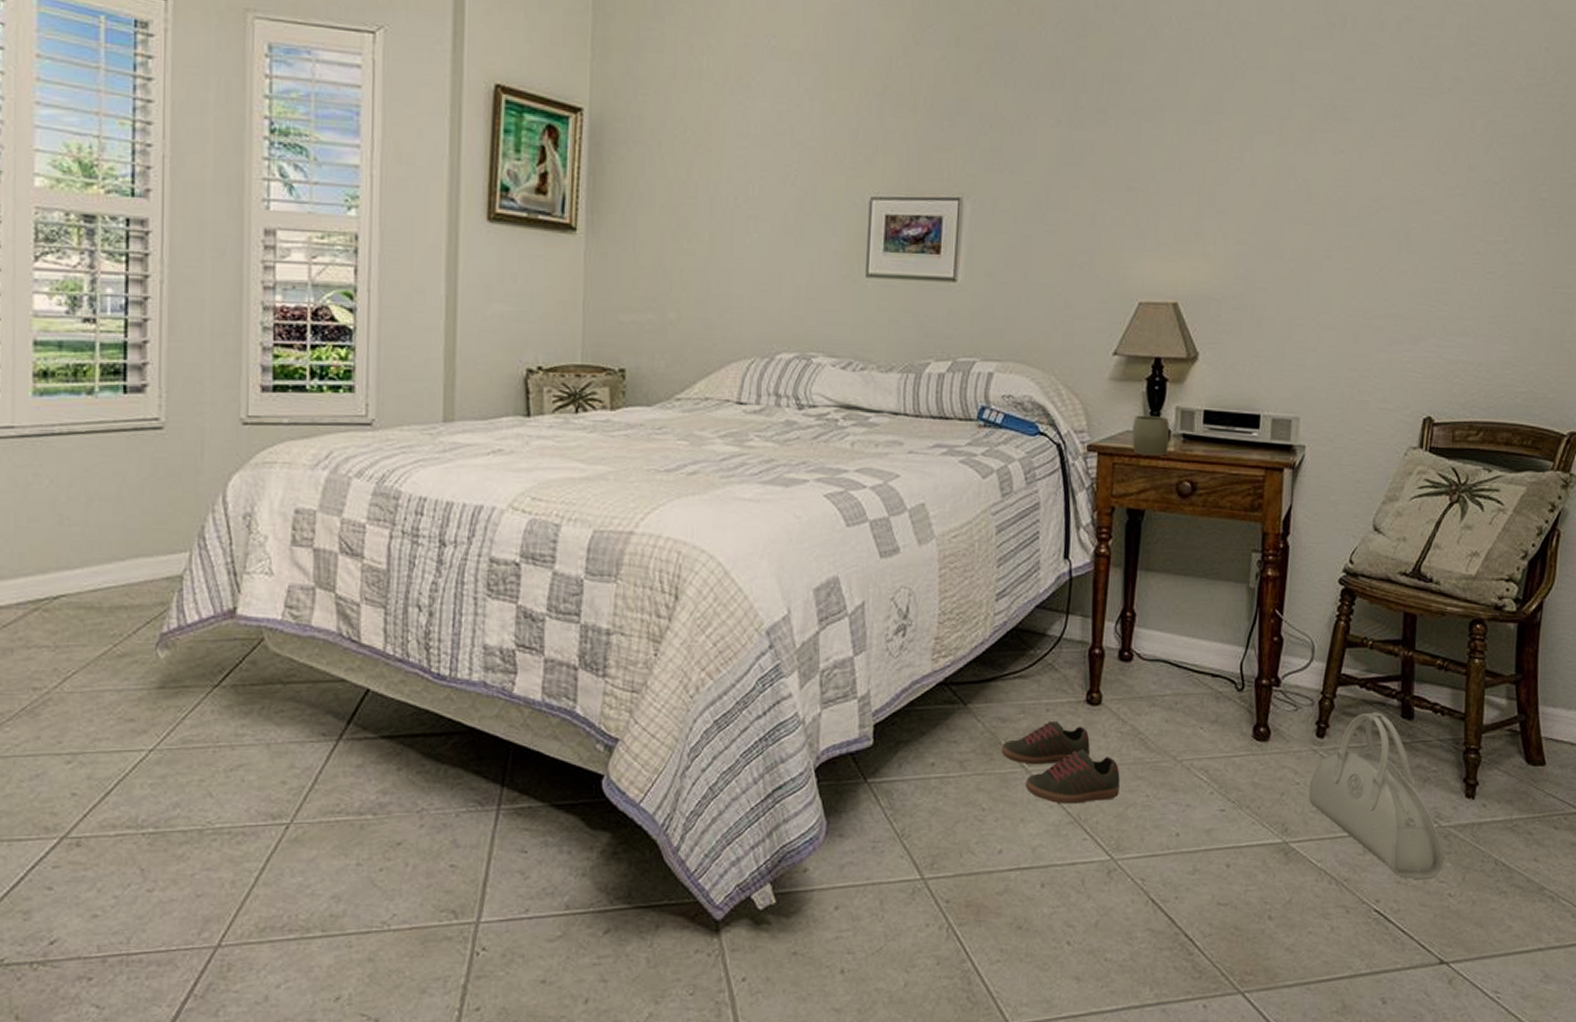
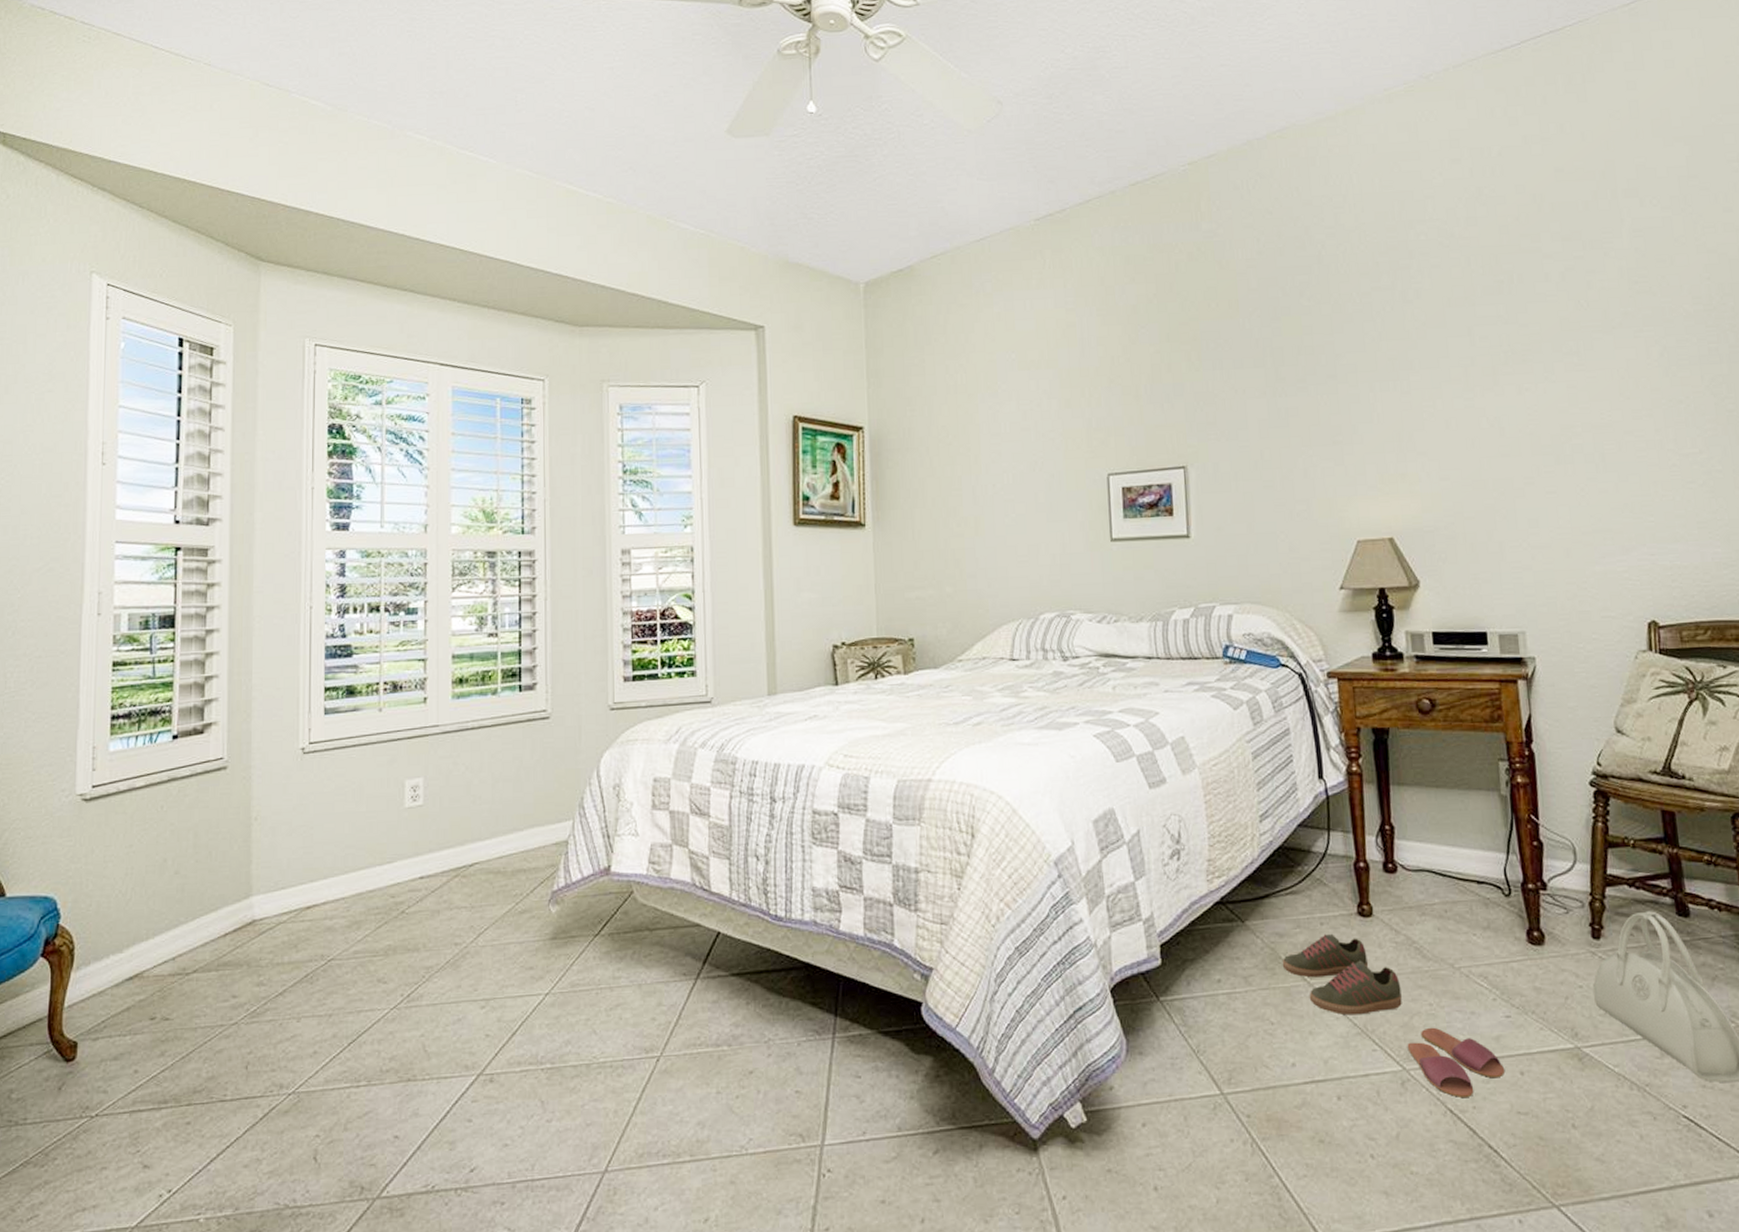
slippers: none [1118,818,1211,888] -> present [1407,1027,1504,1097]
mug: present [1132,415,1170,456] -> none [1366,640,1404,678]

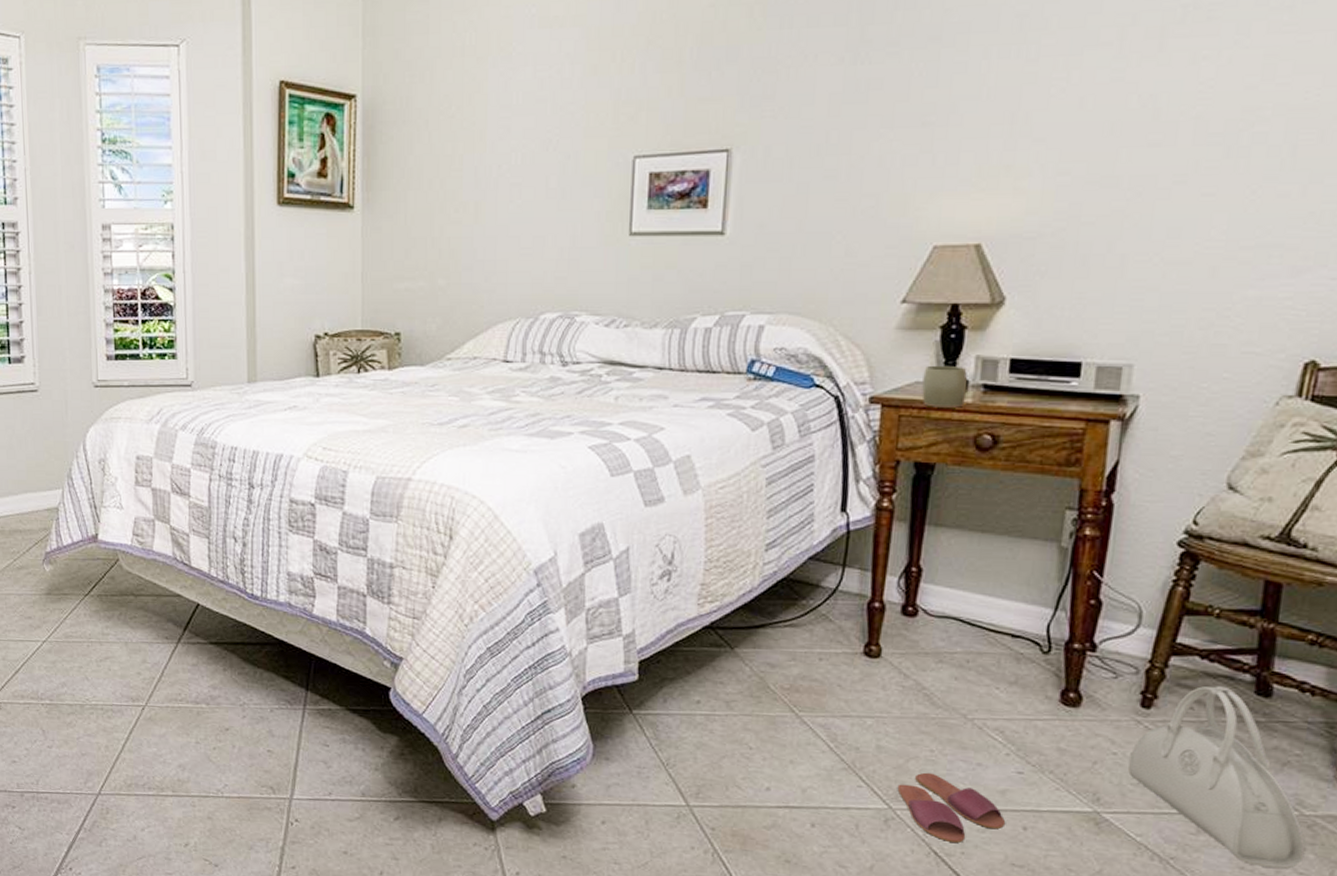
shoe: present [1282,933,1402,1015] -> none [769,669,901,752]
mug: none [1366,640,1404,678] -> present [922,365,968,408]

